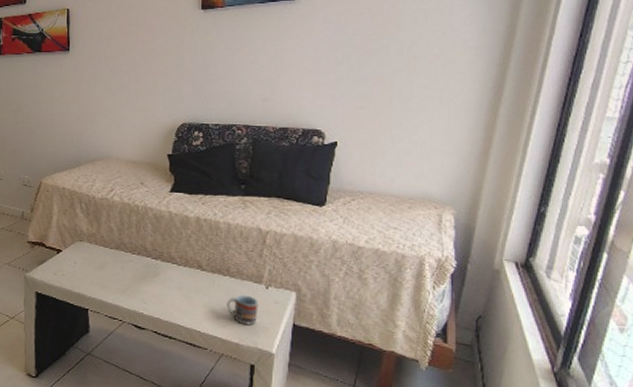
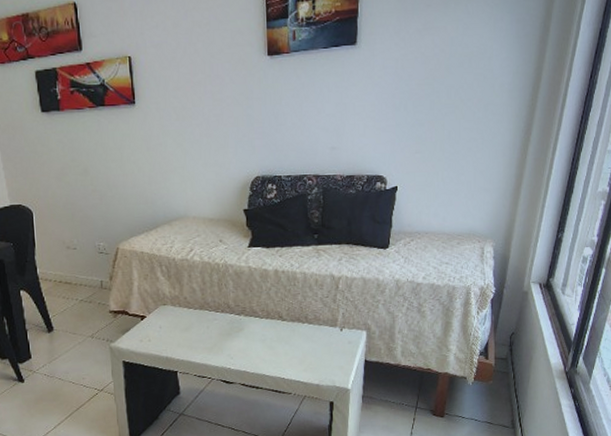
cup: present [227,294,259,326] -> none [307,338,335,367]

